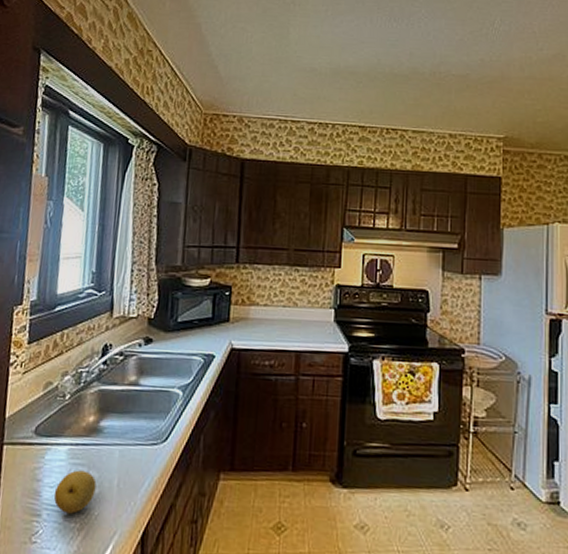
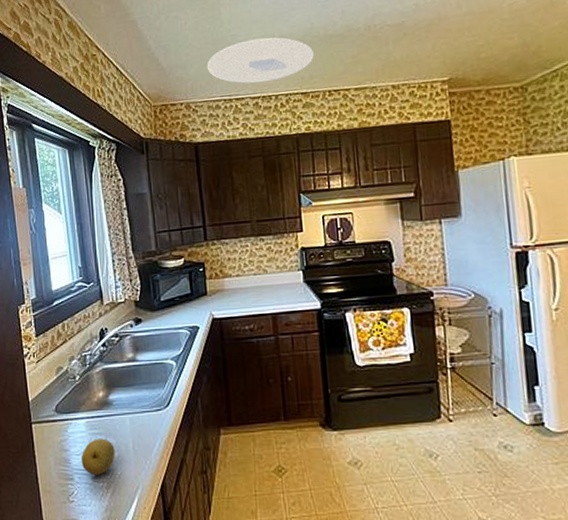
ceiling light: none [266,64,377,109] -> present [206,37,314,84]

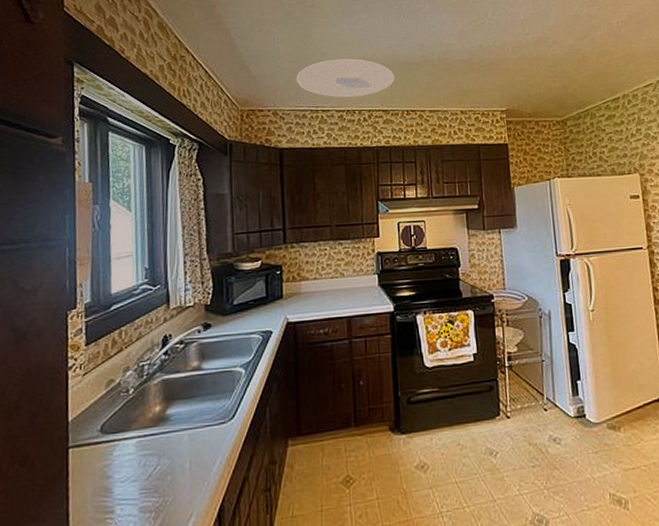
fruit: present [81,438,115,475] -> none [125,460,168,505]

